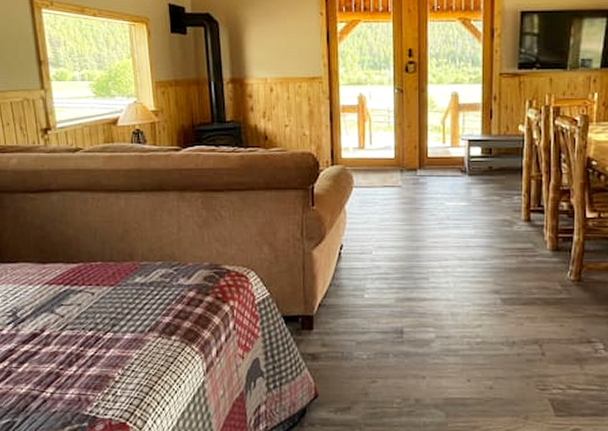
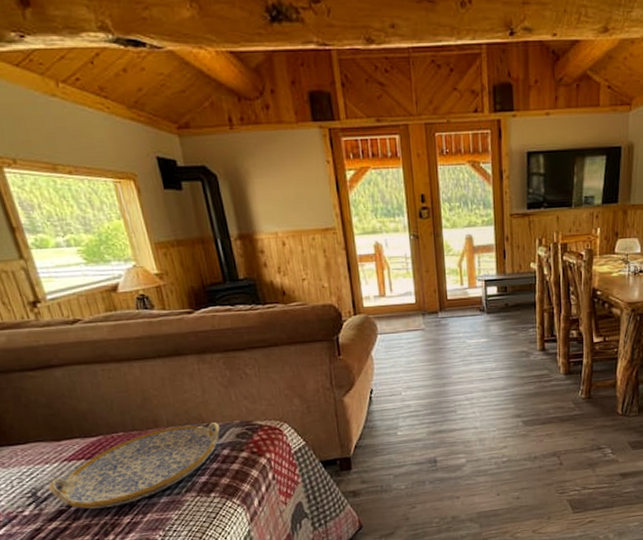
serving tray: none [28,261,190,337] -> present [48,421,221,510]

